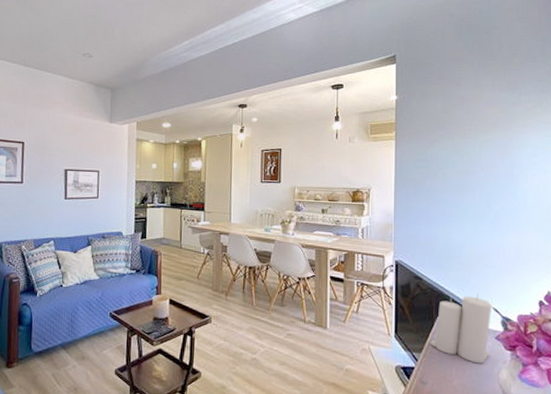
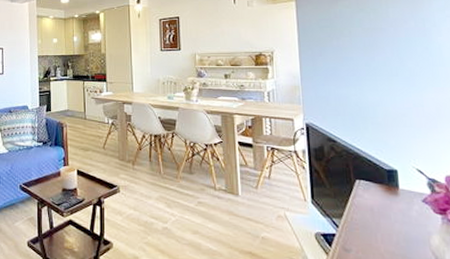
candle: present [430,293,492,364] -> none [350,154,418,229]

